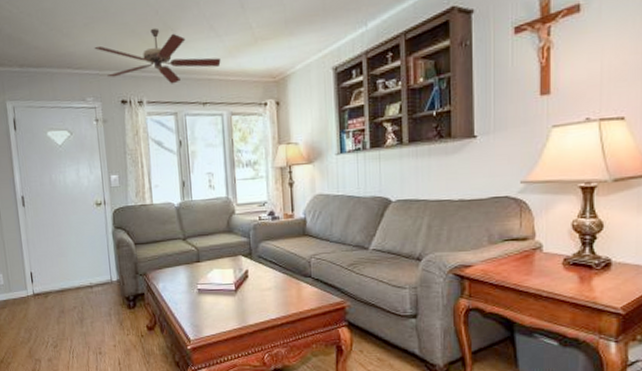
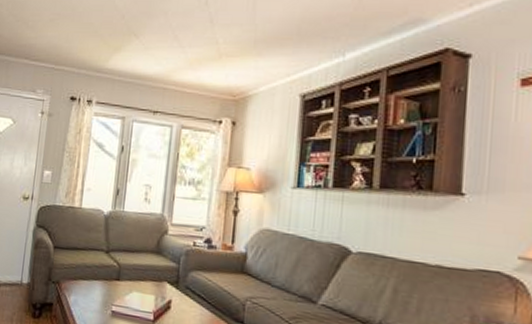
ceiling fan: present [94,28,221,84] -> none [55,31,180,88]

